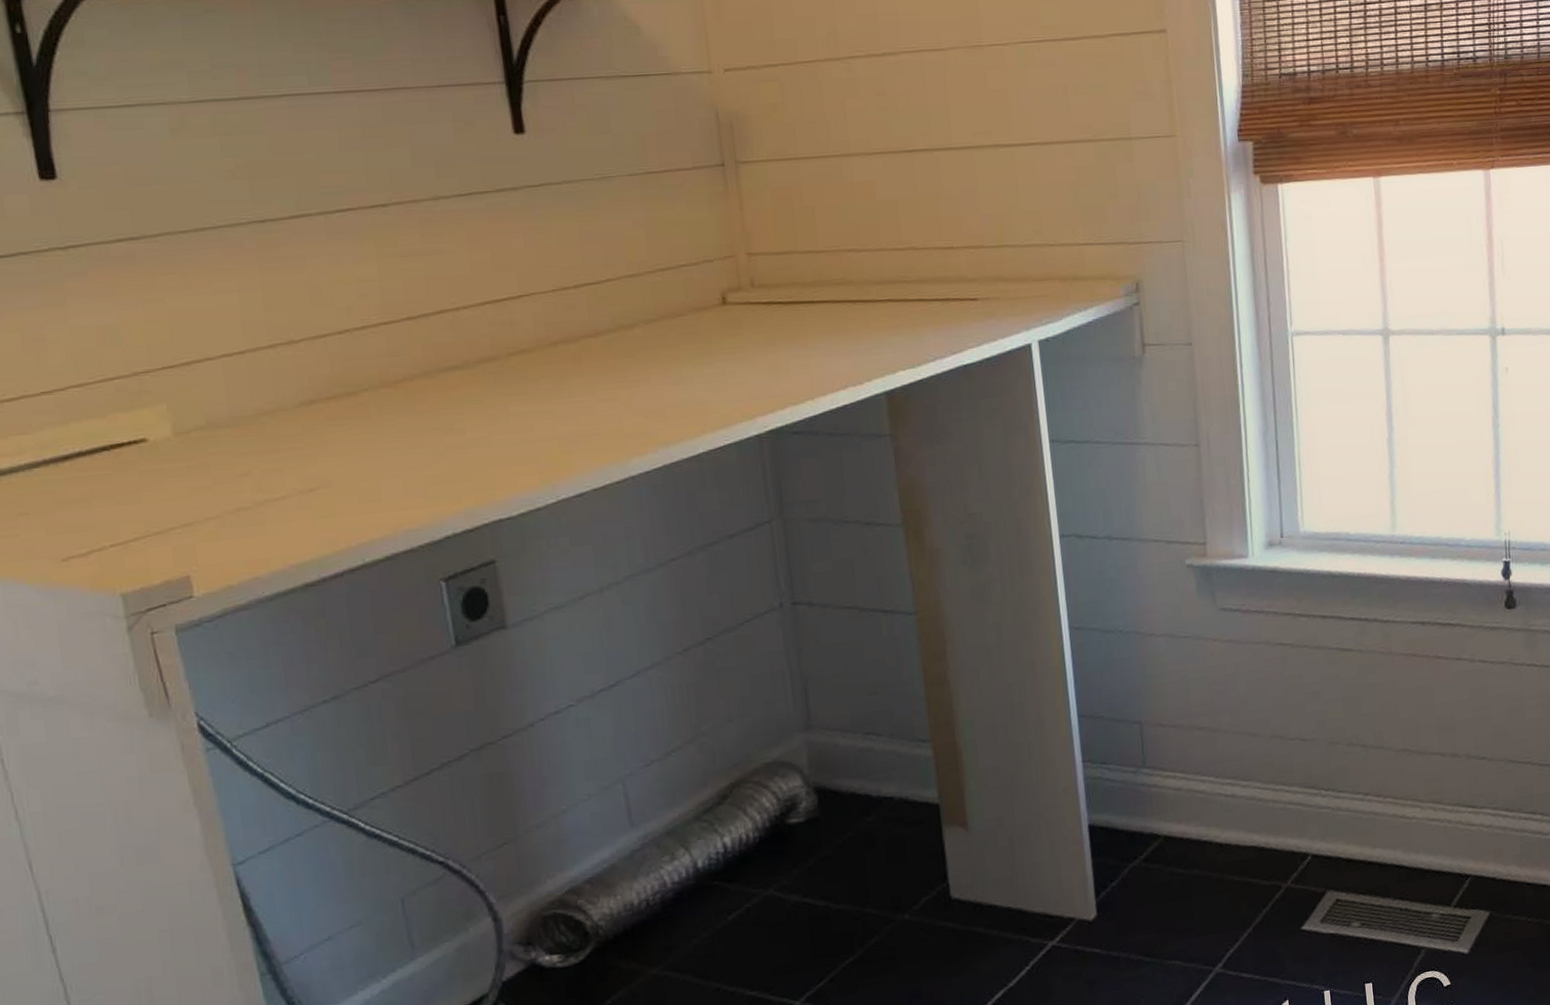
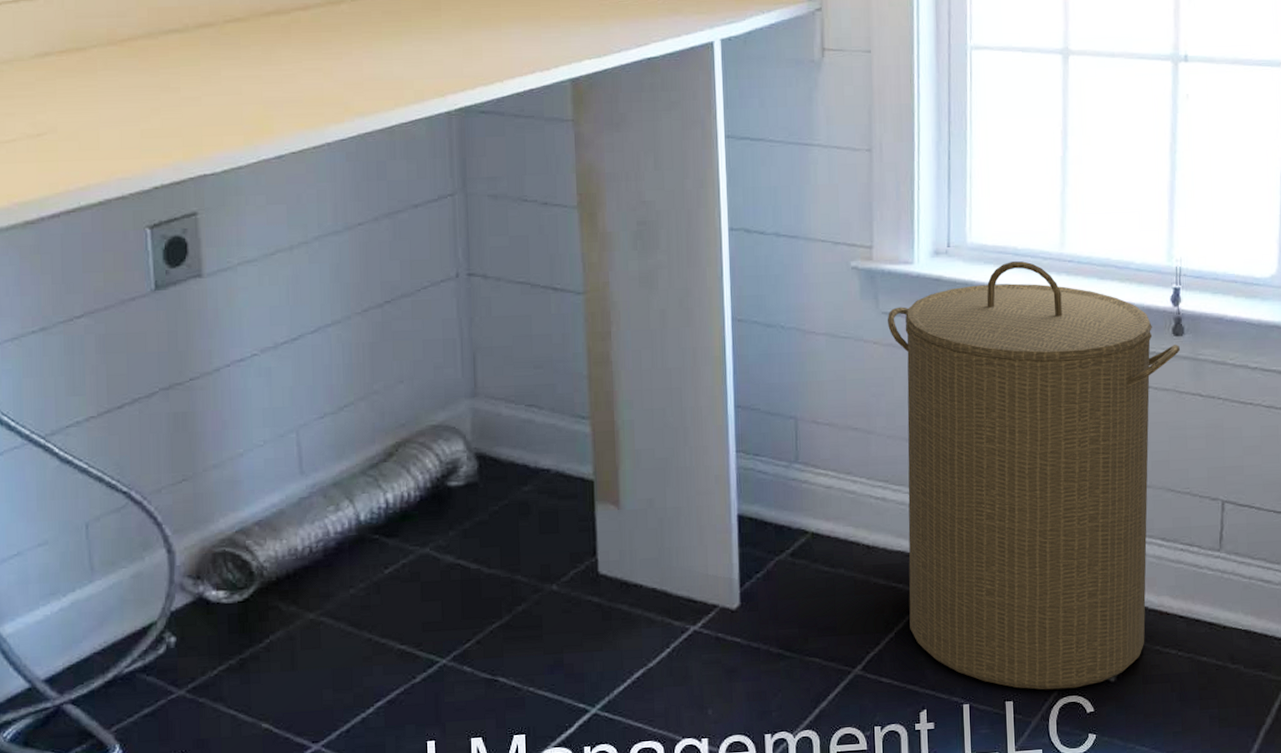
laundry hamper: none [1225,546,1513,970] -> present [887,261,1180,690]

